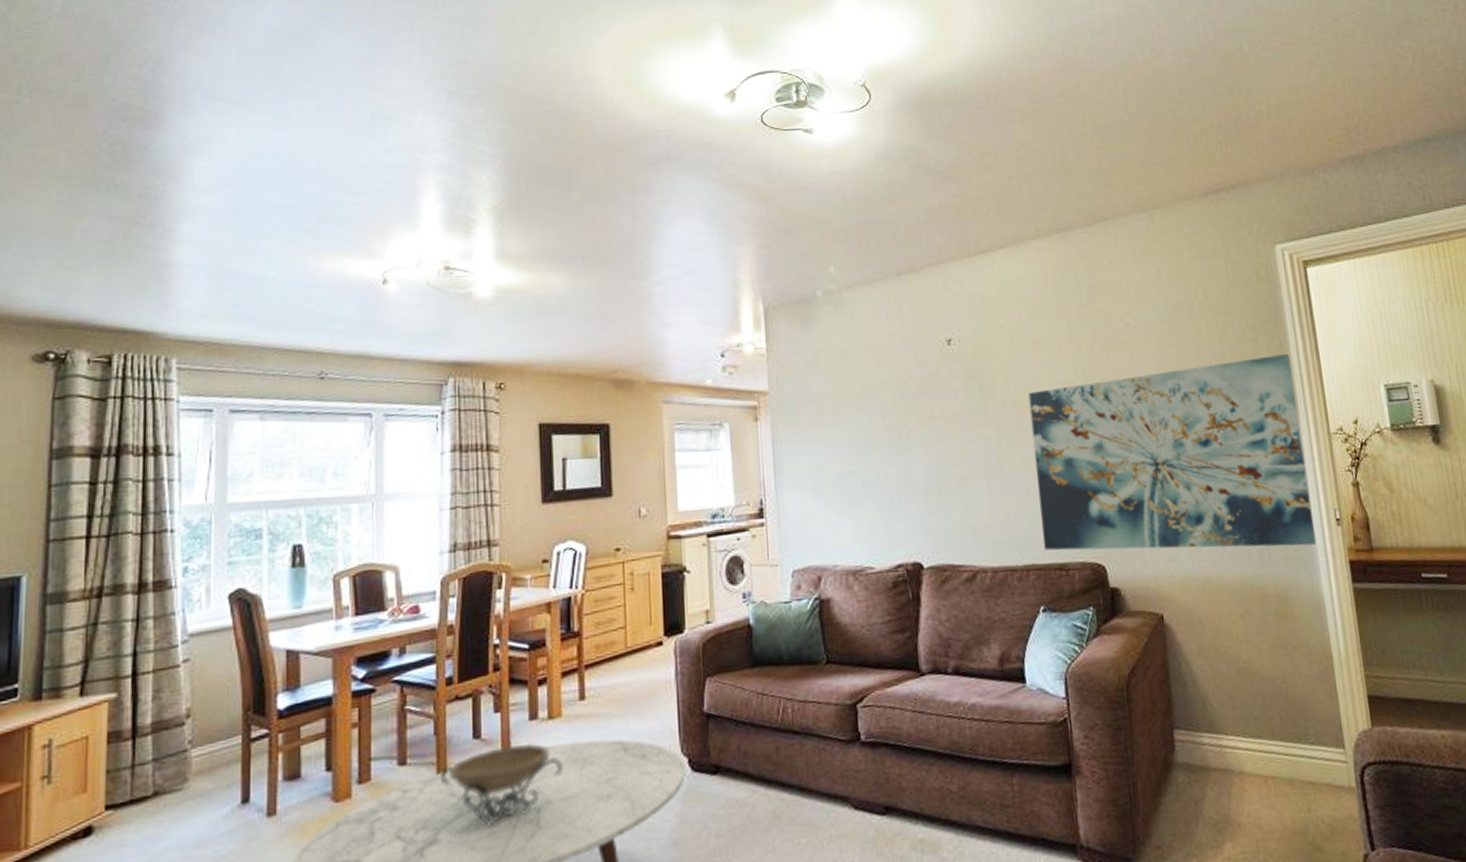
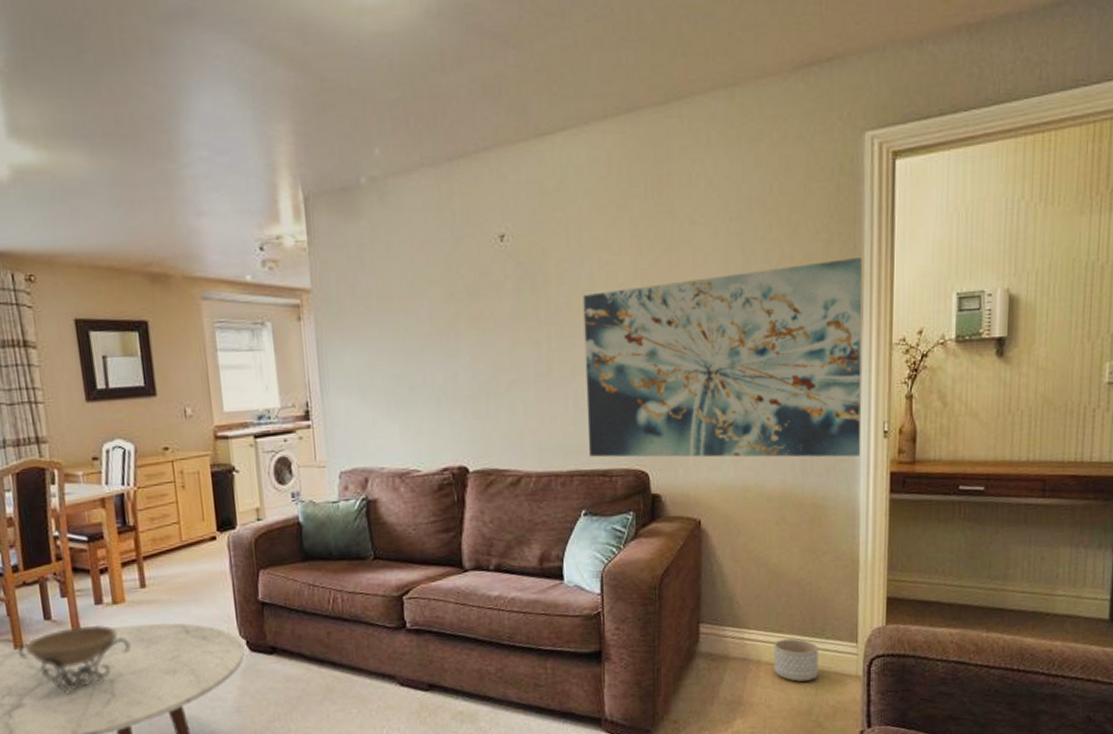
planter: none [1255,744,1308,796] -> present [773,638,818,682]

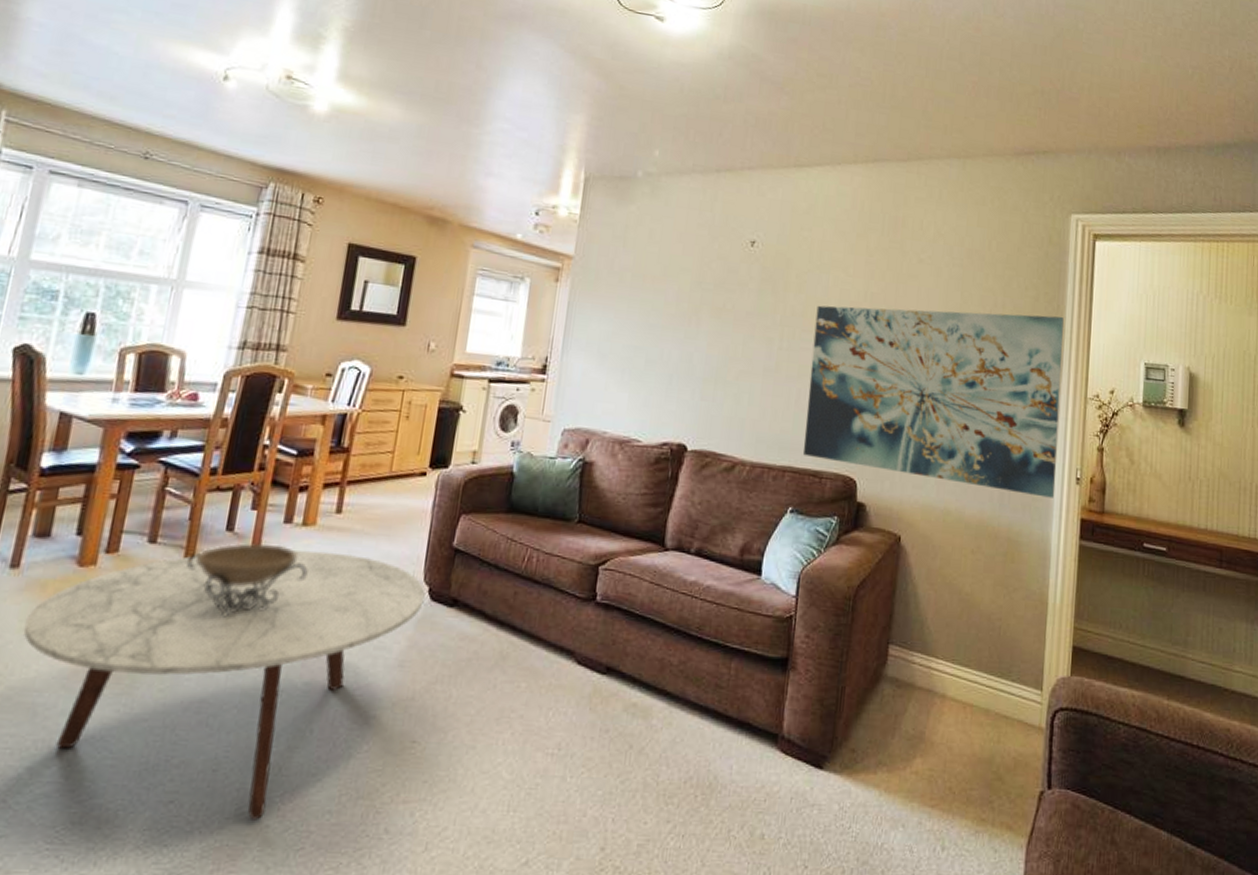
planter: present [773,638,818,682] -> none [958,674,1004,725]

